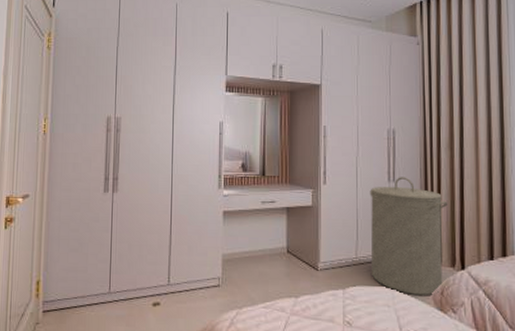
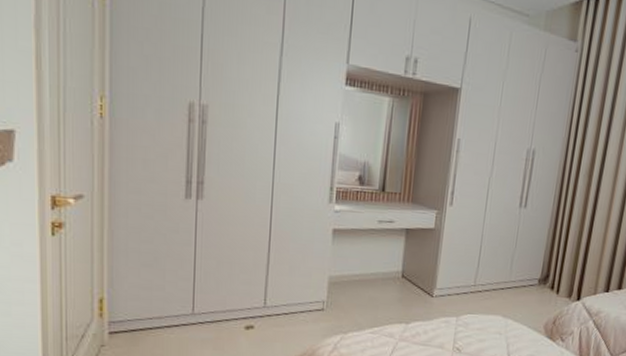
laundry hamper: present [370,177,448,296] -> none [488,203,576,325]

